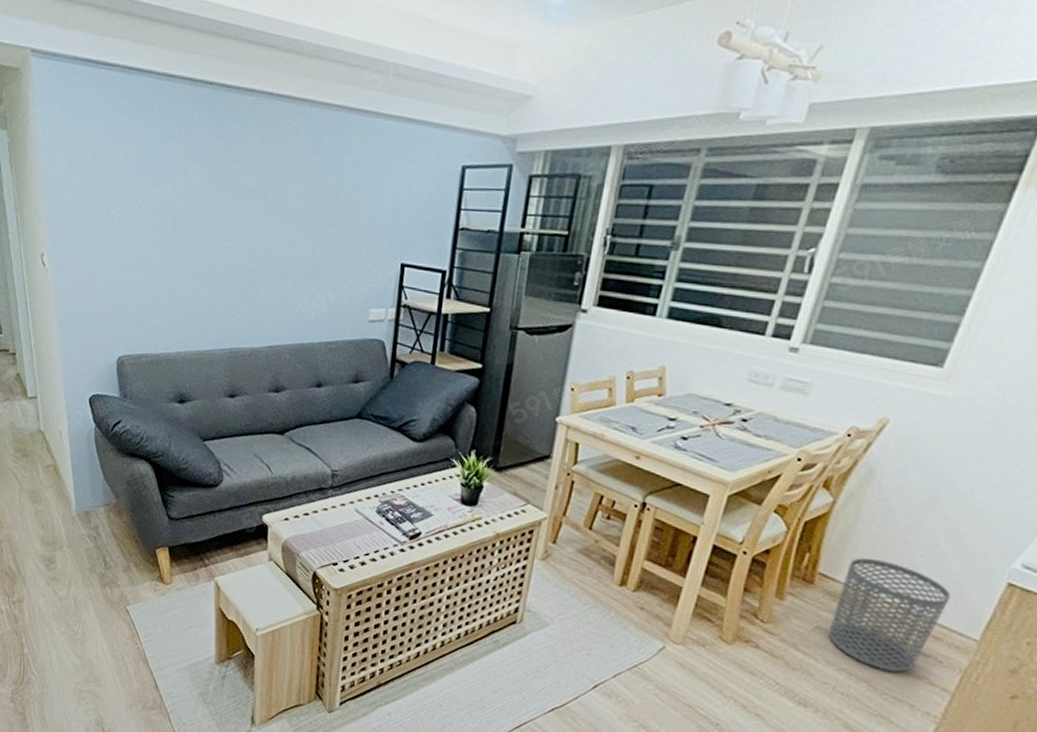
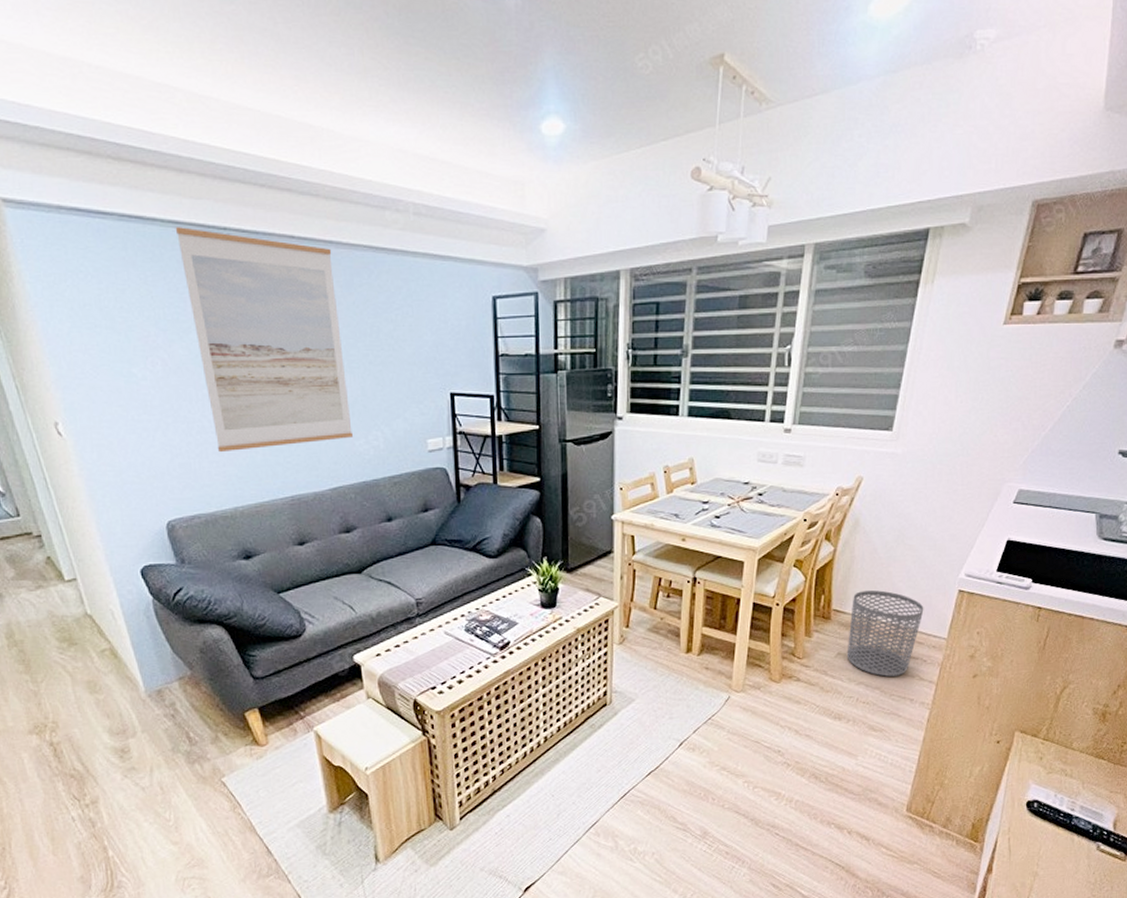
wall art: none [167,80,306,299] -> present [175,227,353,453]

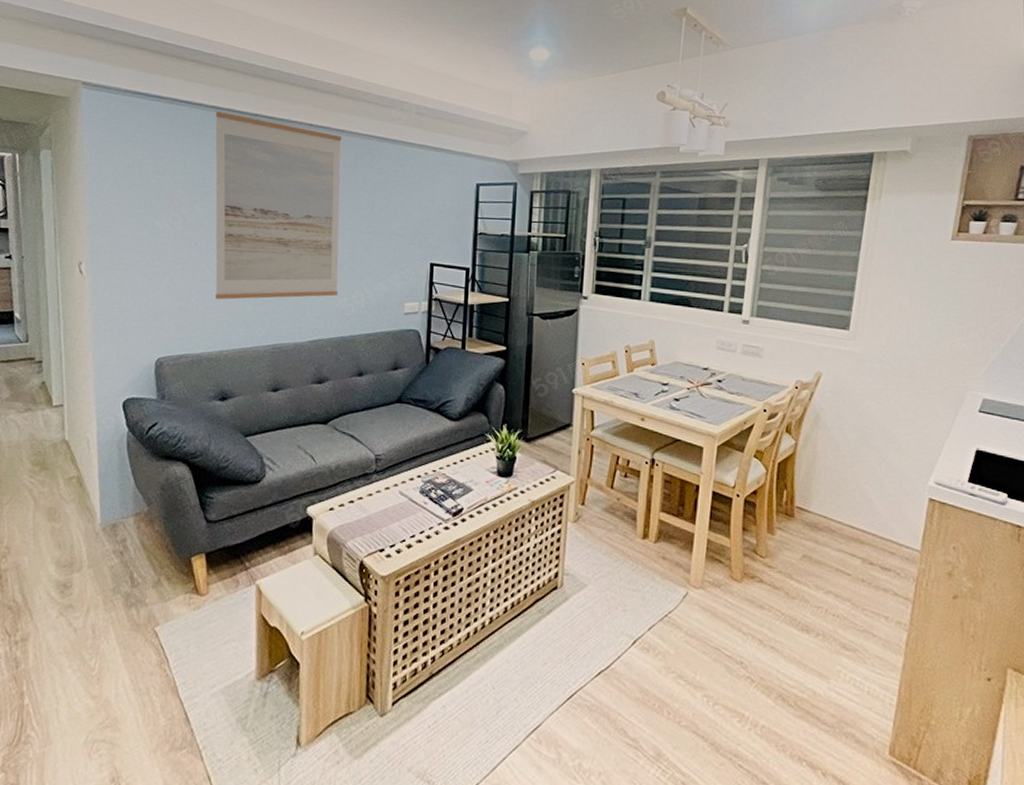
waste bin: present [846,590,924,677] -> none [812,490,893,588]

